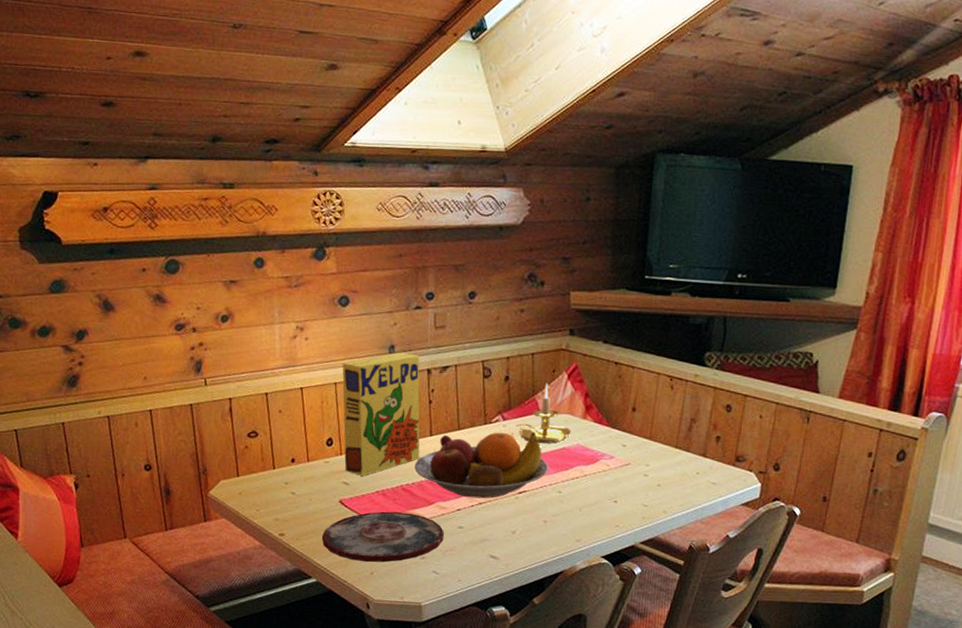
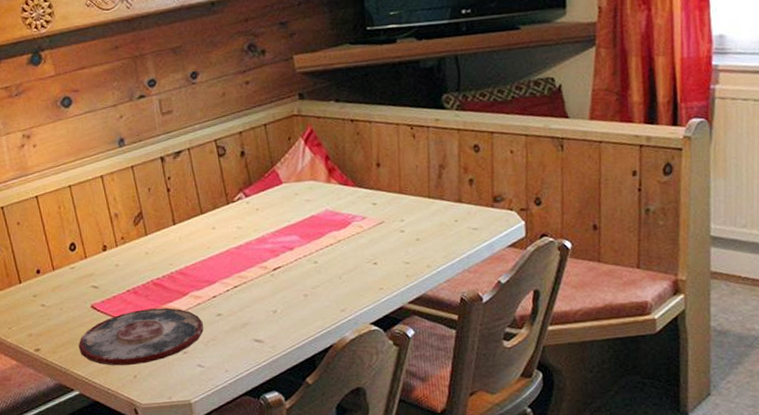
cereal box: present [342,352,420,476] -> none [74,144,166,277]
fruit bowl: present [413,432,548,499] -> none [161,204,300,283]
candle holder: present [516,382,571,444] -> none [259,151,318,216]

